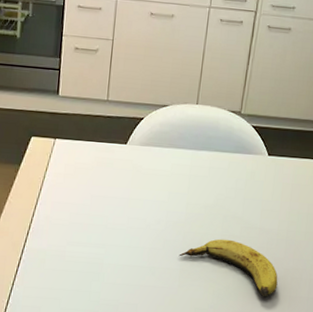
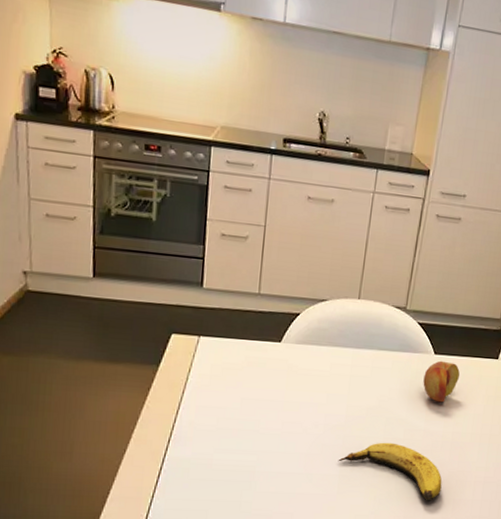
fruit: none [258,161,293,202] -> present [423,360,460,403]

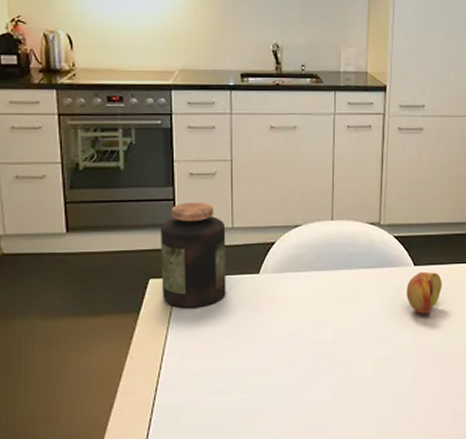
jar: none [183,262,253,368] -> present [161,202,226,308]
banana: present [338,442,442,501] -> none [330,362,439,419]

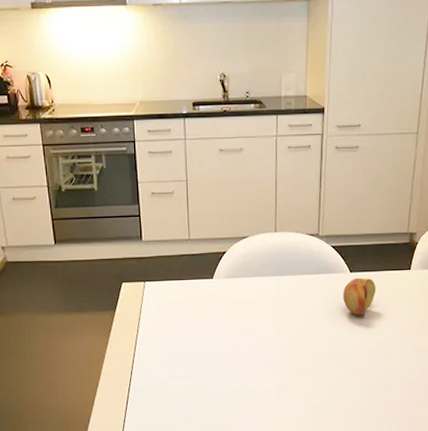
jar: present [161,202,226,308] -> none [130,217,186,307]

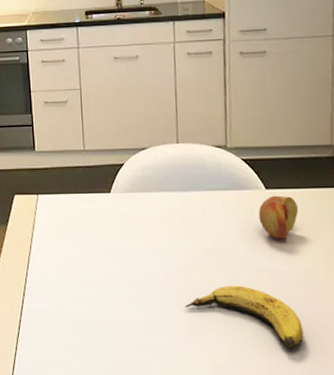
banana: none [275,356,373,406] -> present [184,285,304,349]

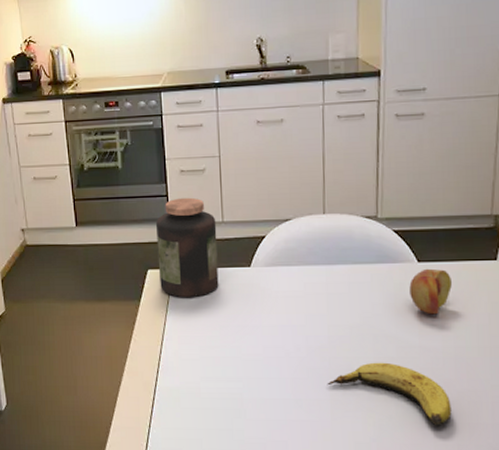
jar: none [22,127,81,223] -> present [156,197,219,298]

